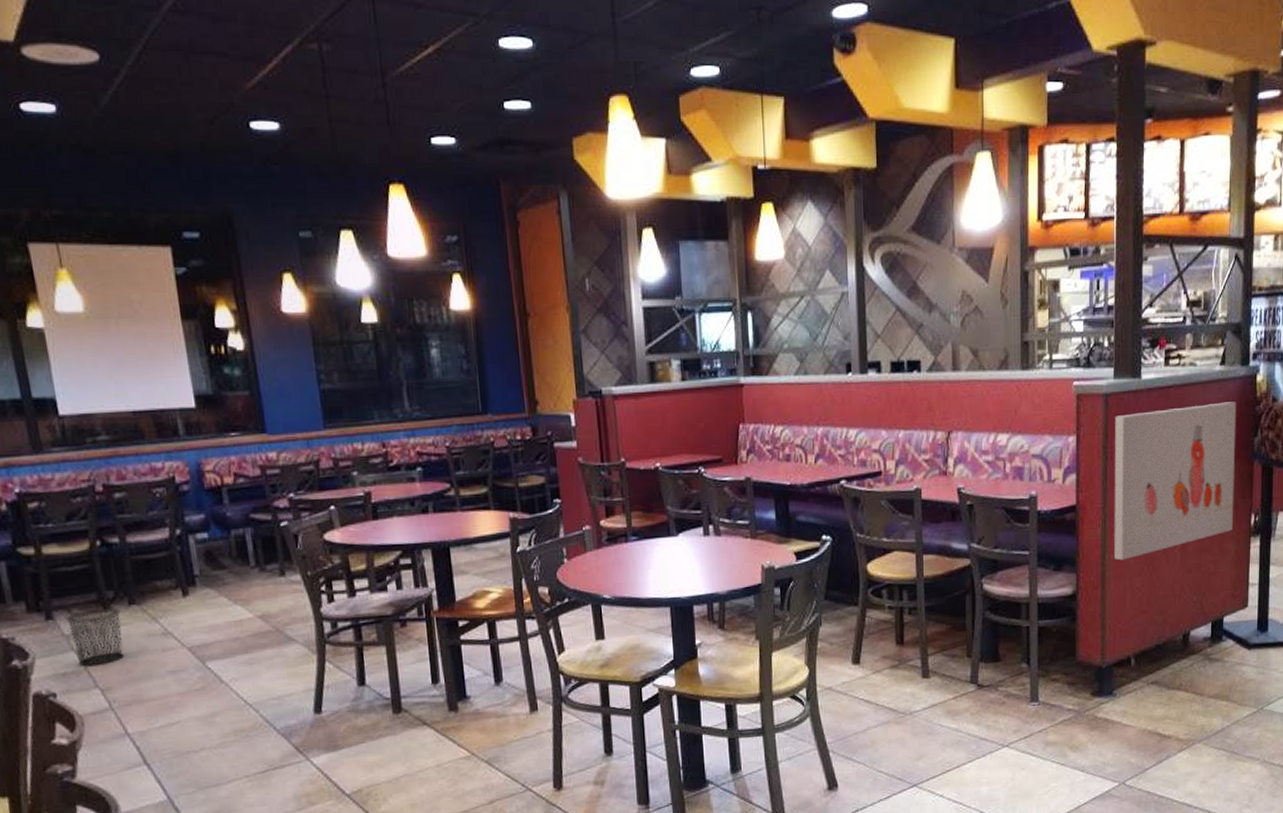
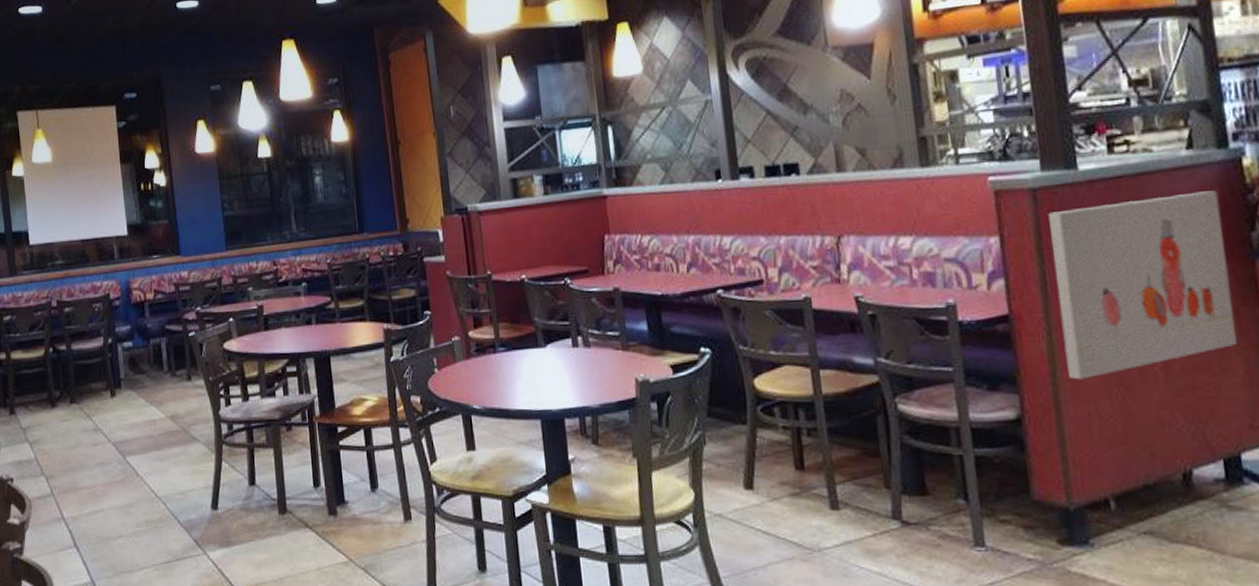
waste bin: present [66,607,124,667] -> none [24,405,64,456]

